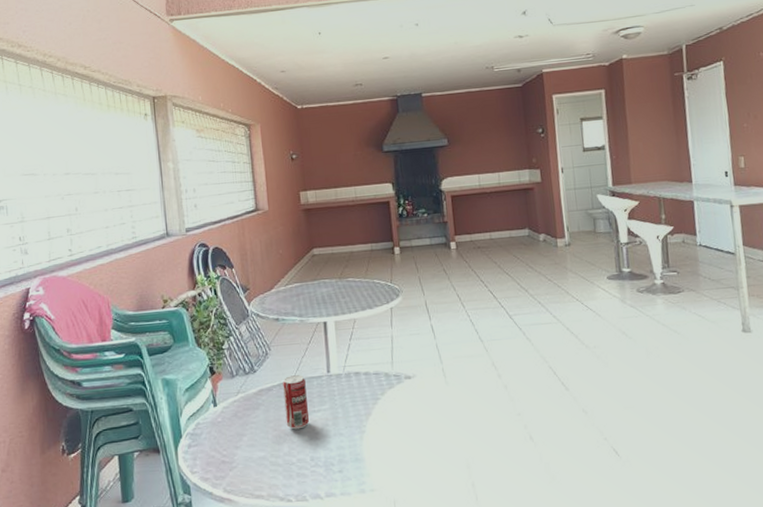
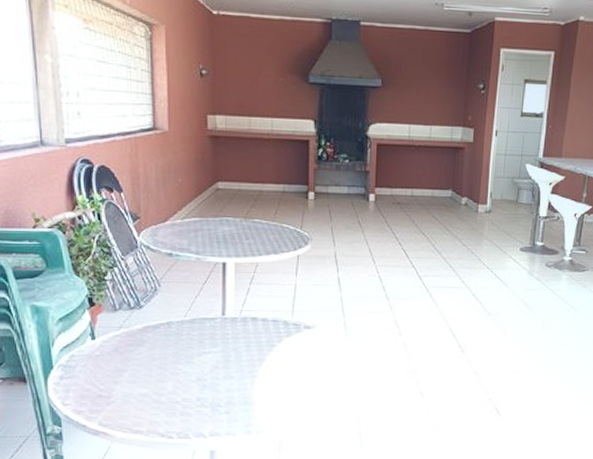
soda can: present [283,375,310,430] -> none [172,315,199,369]

